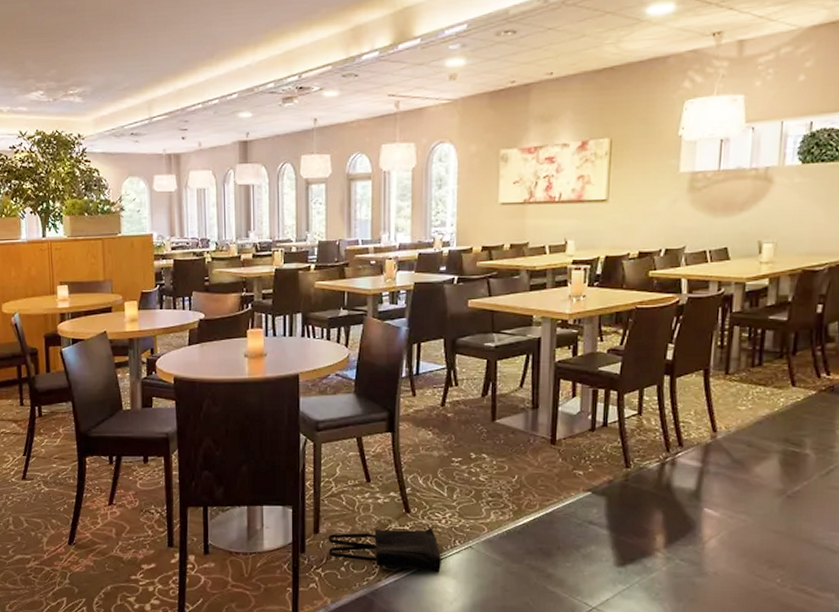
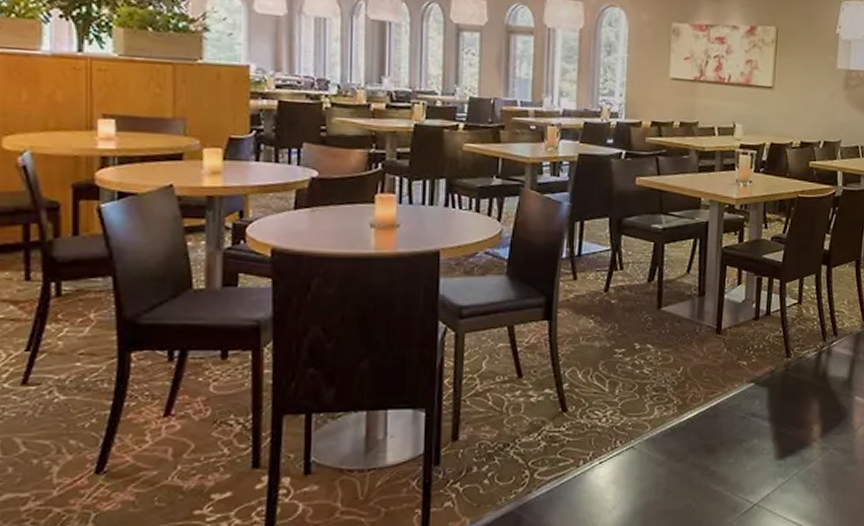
tote bag: present [328,527,441,574] -> none [468,427,600,480]

